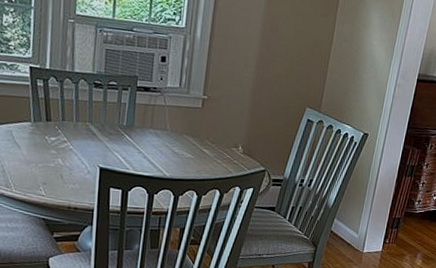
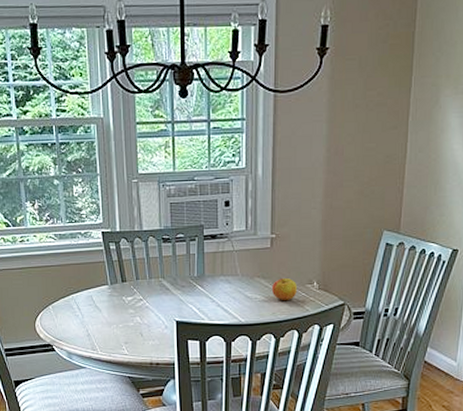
apple: none [198,139,223,161] -> present [271,278,297,301]

